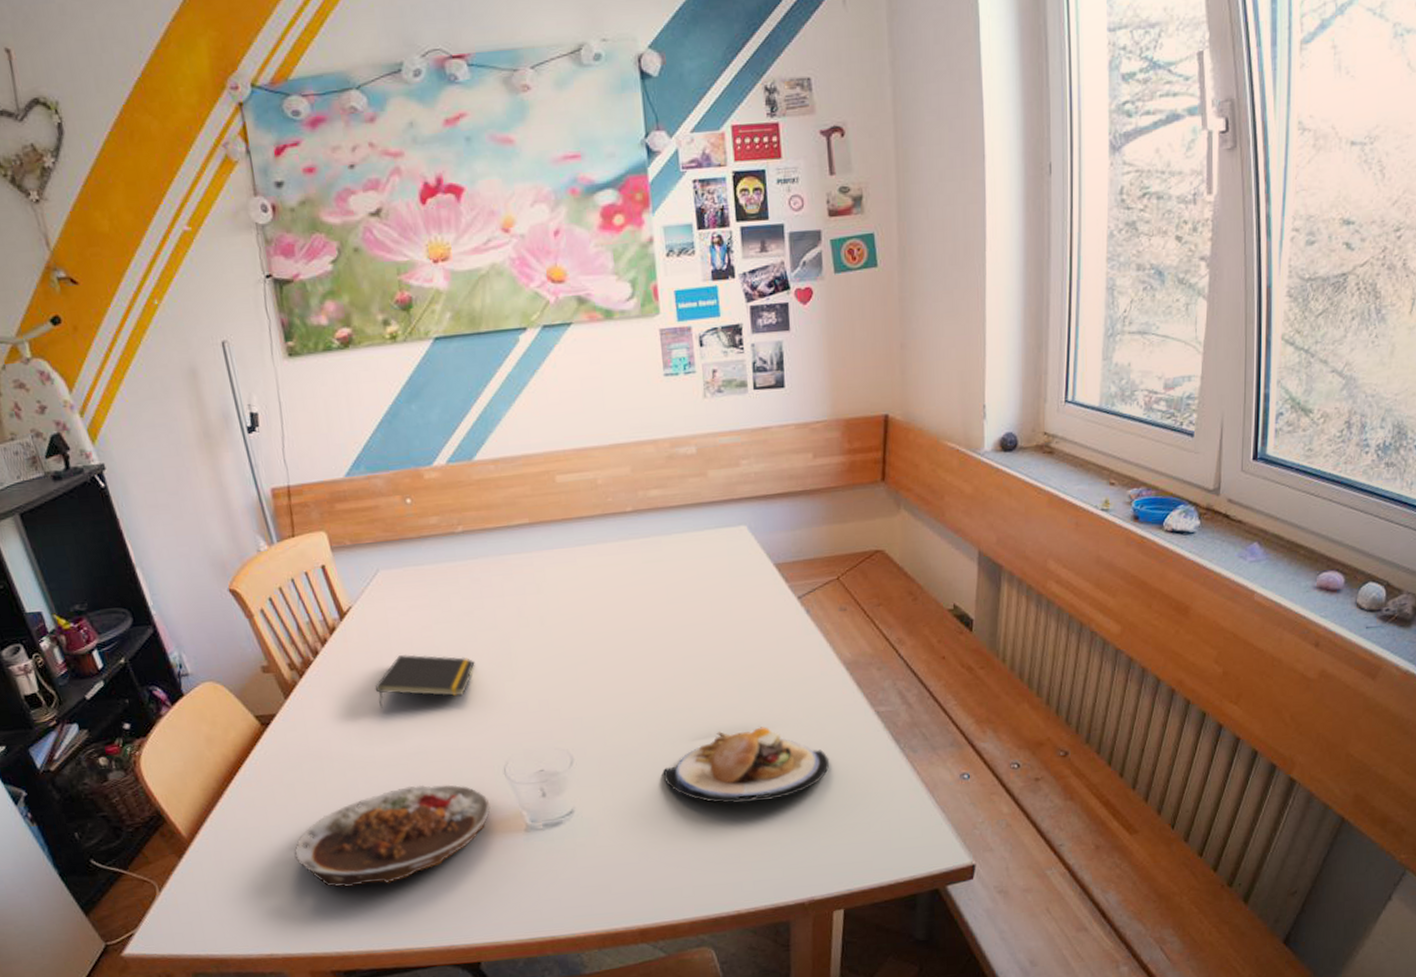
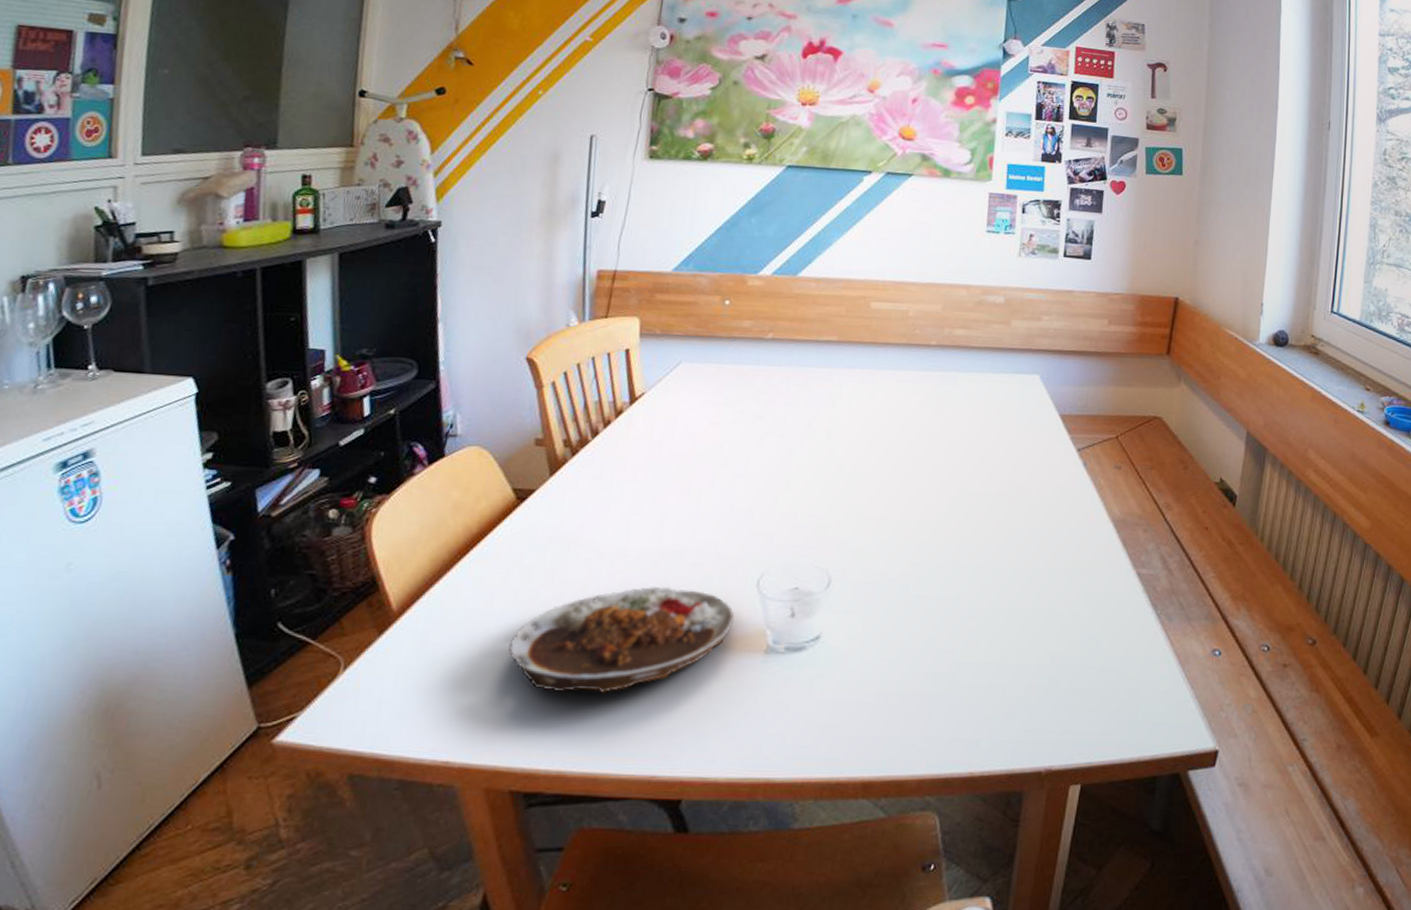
notepad: present [374,654,475,708] -> none [646,448,754,500]
plate: present [663,726,830,804] -> none [918,572,1087,653]

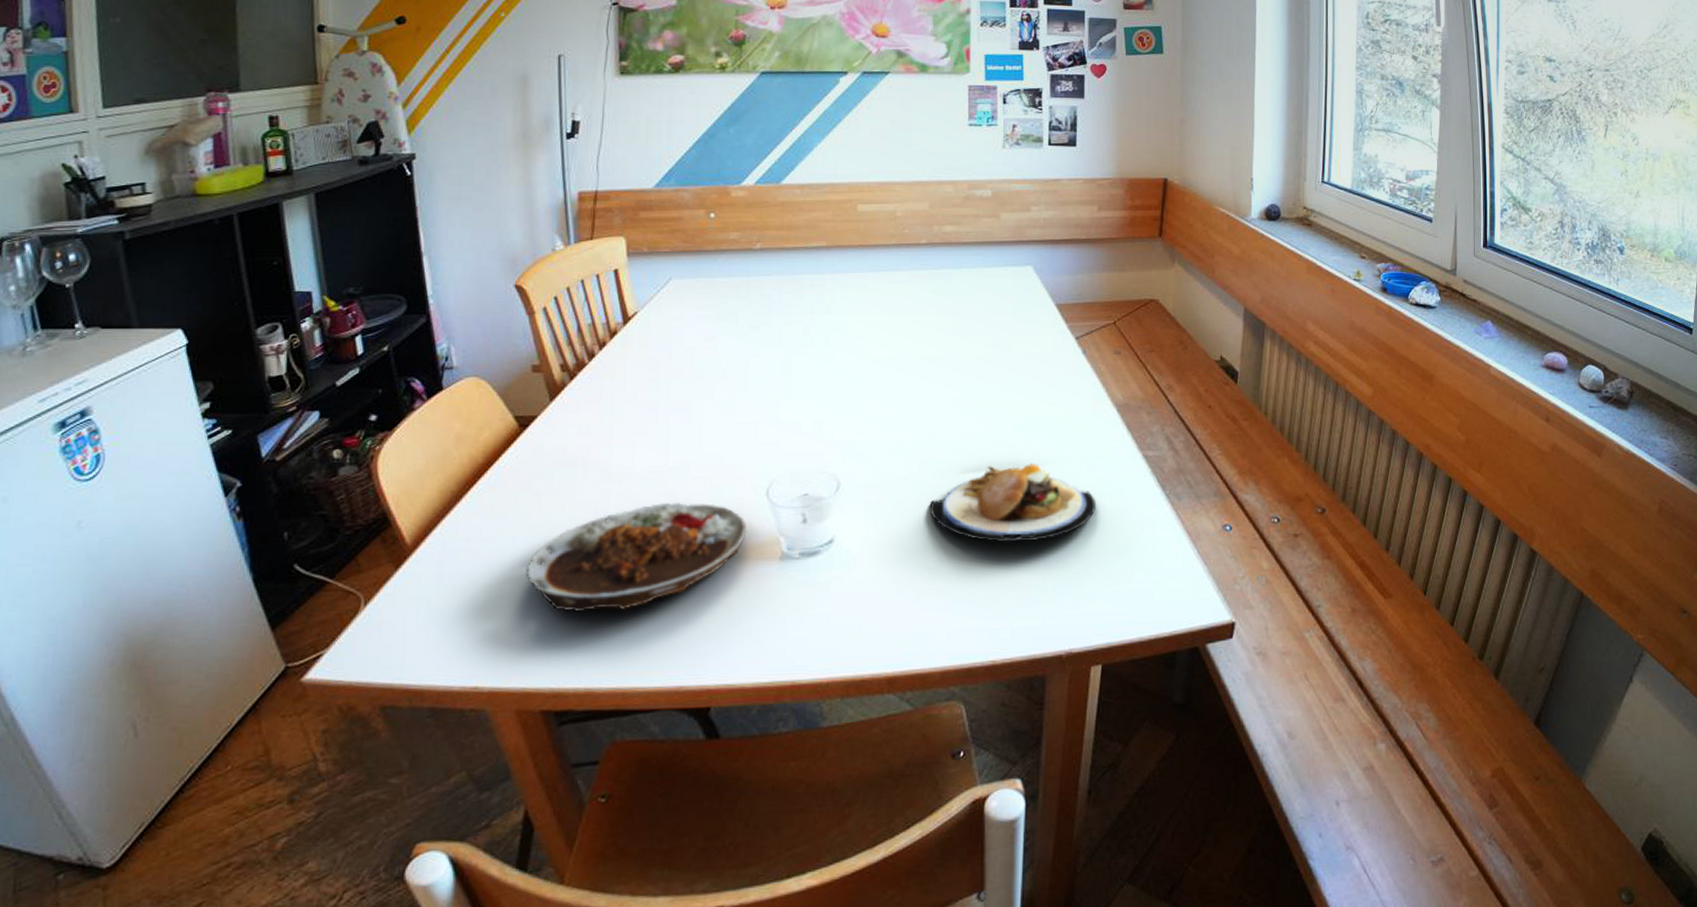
plate: none [918,572,1087,653] -> present [929,463,1097,543]

